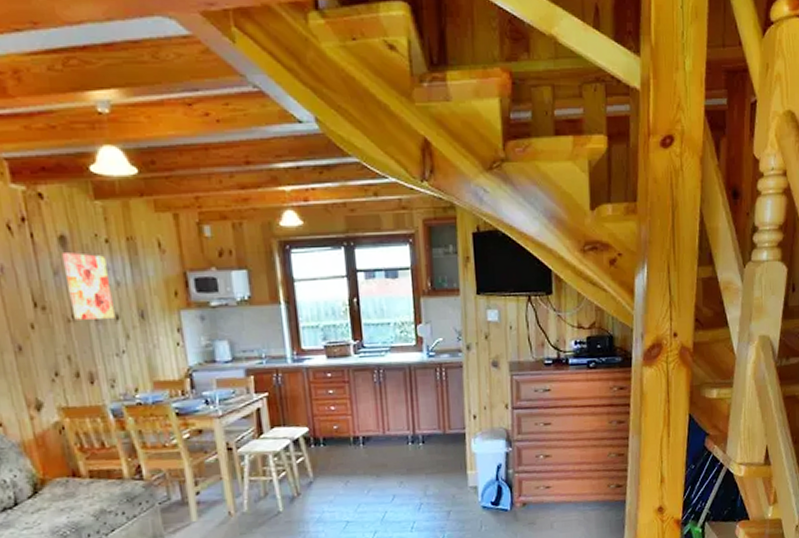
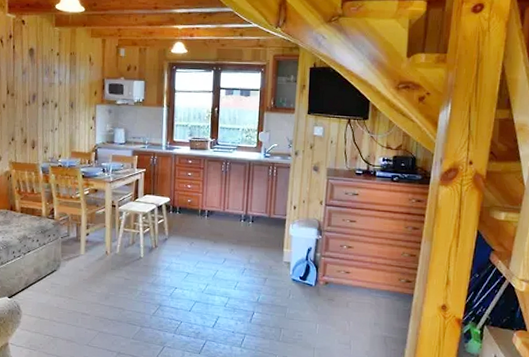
wall art: present [62,252,115,320] -> none [29,60,56,106]

